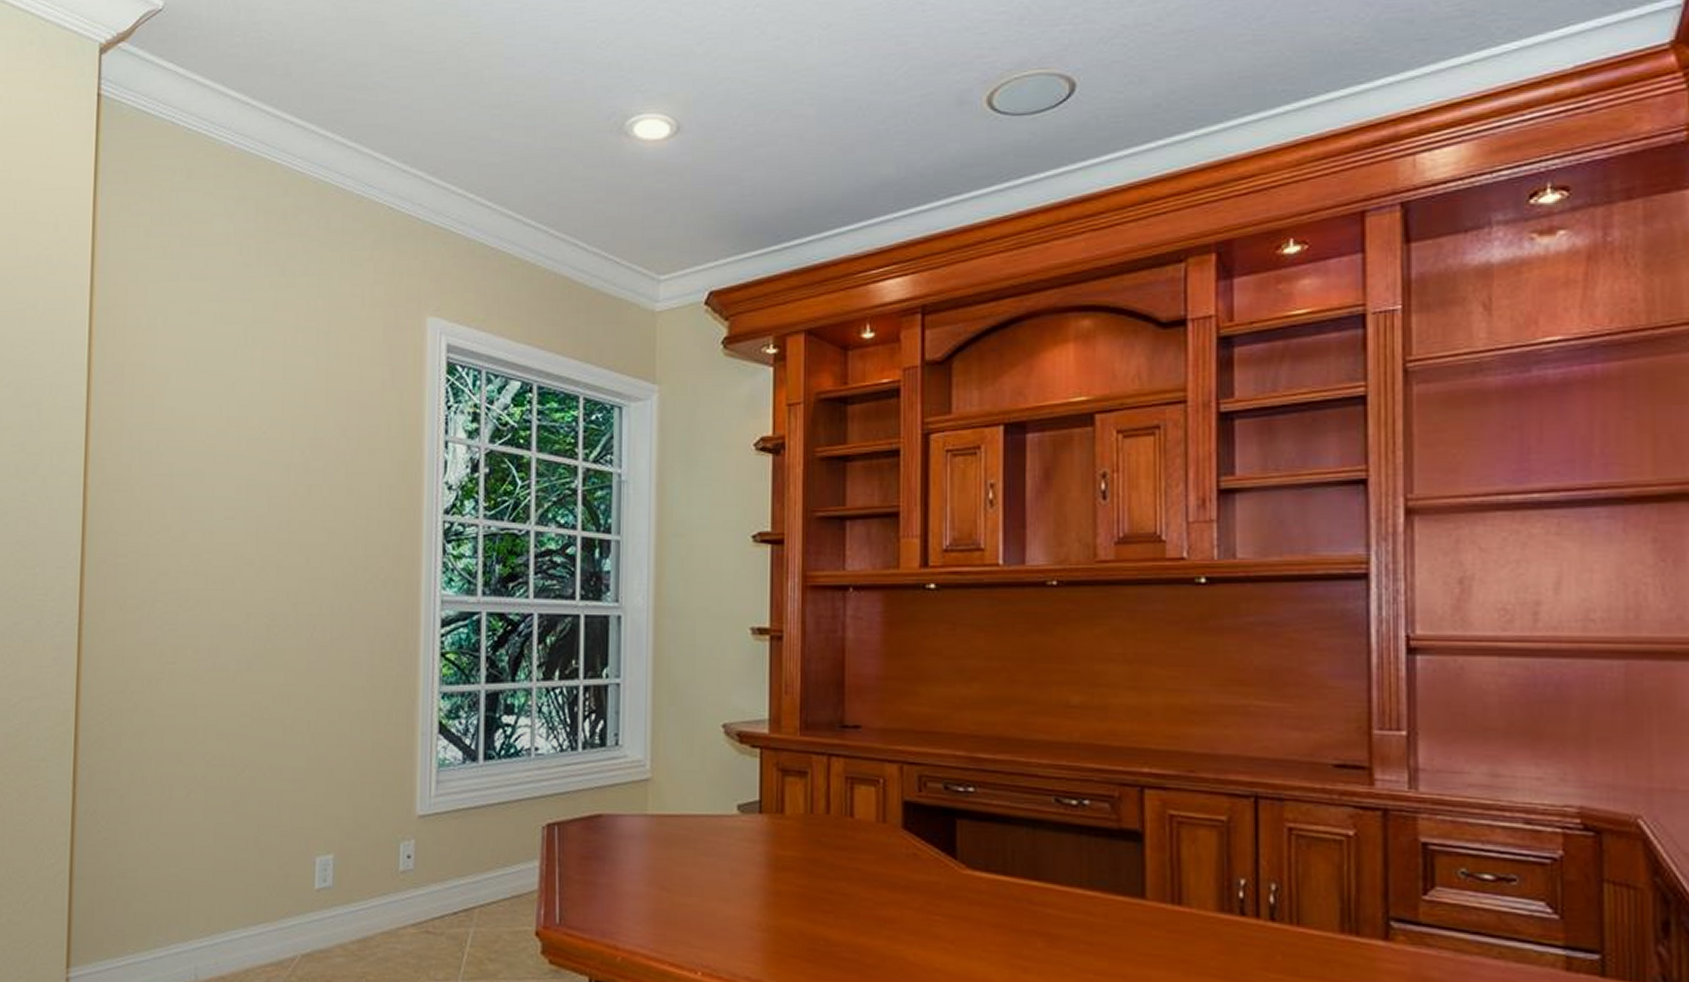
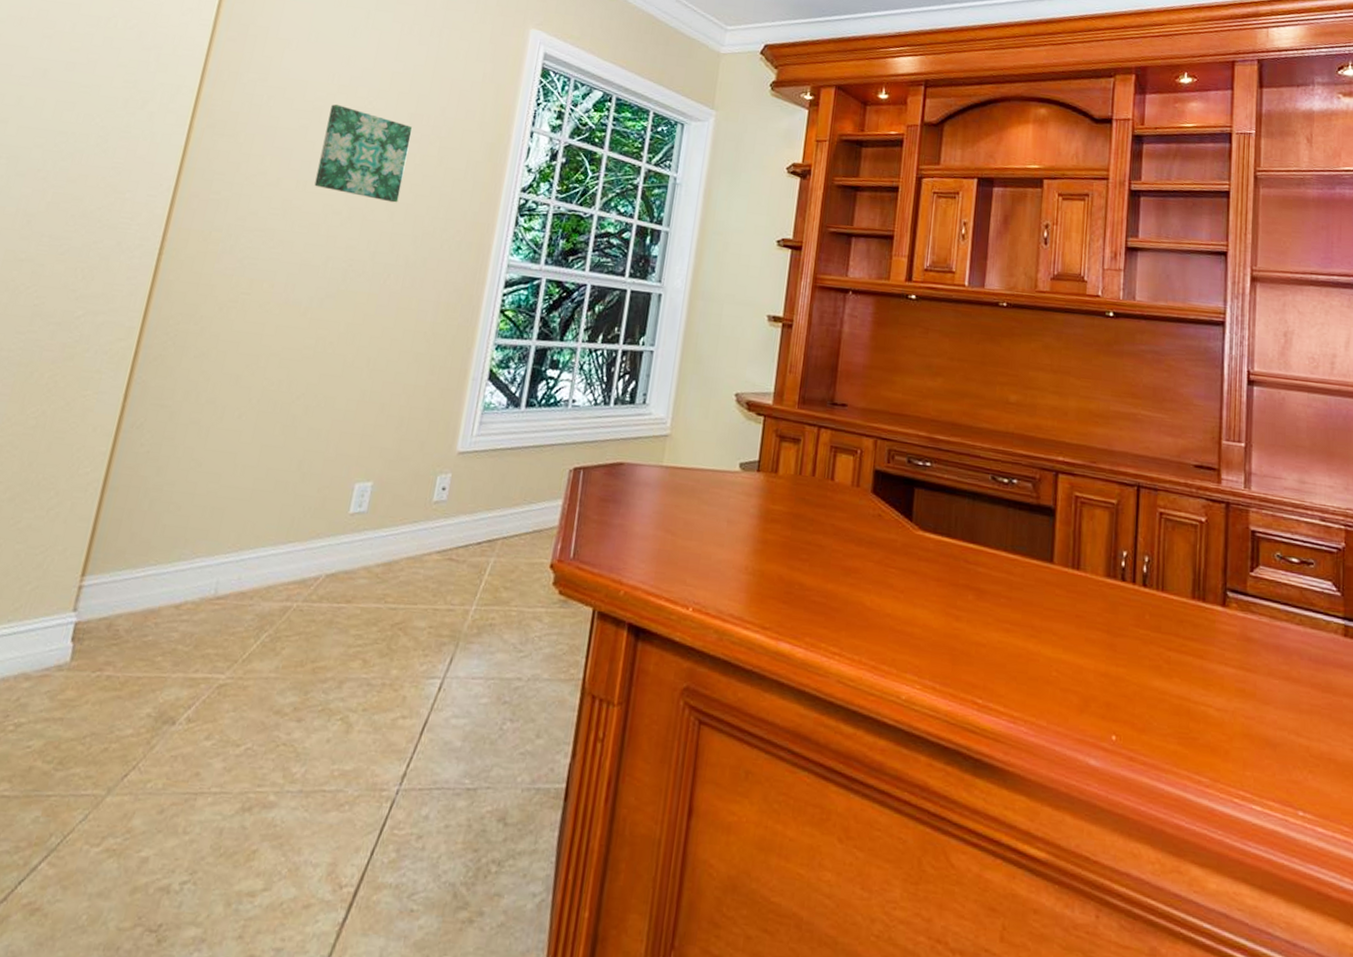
wall art: none [221,440,314,544] -> present [314,104,413,203]

